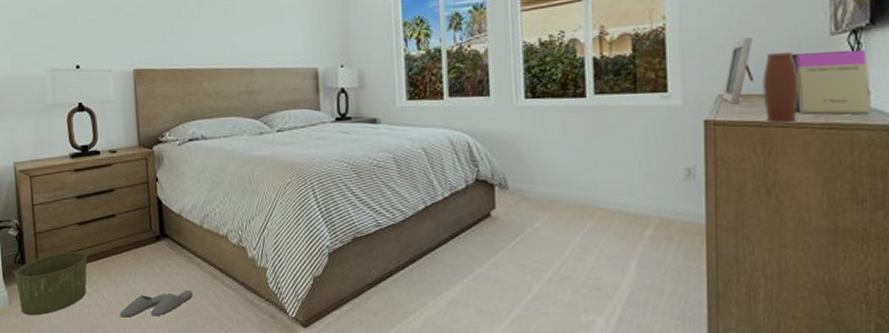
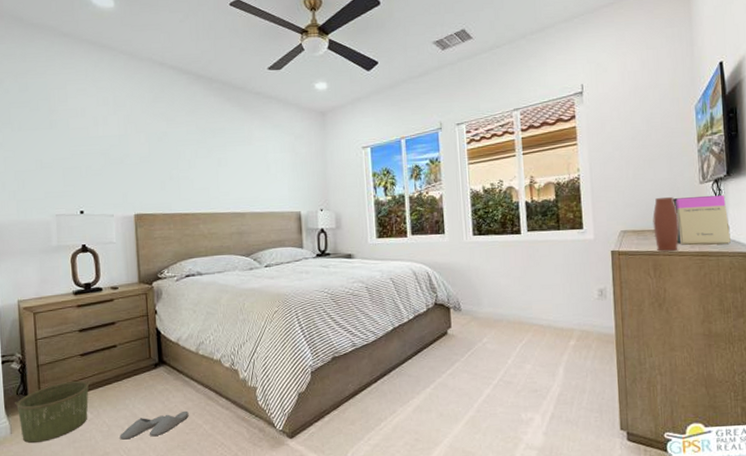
picture frame: present [722,37,754,105] -> none [623,185,647,238]

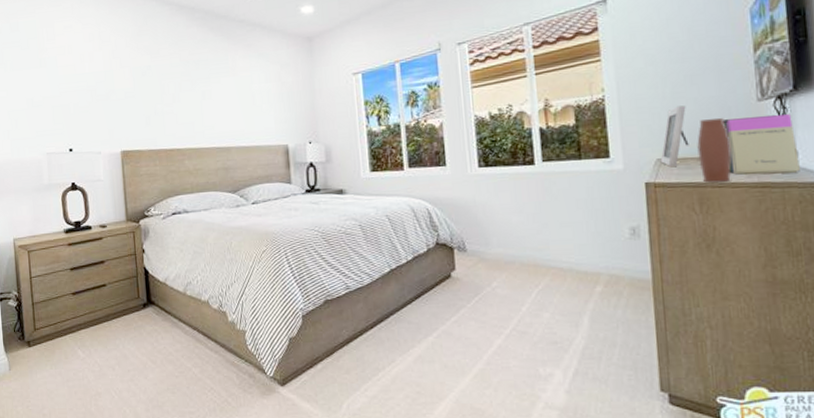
basket: present [15,380,91,443] -> none [12,319,82,380]
slippers: present [120,410,189,440] -> none [111,353,178,380]
picture frame: none [623,185,647,238] -> present [660,105,689,168]

